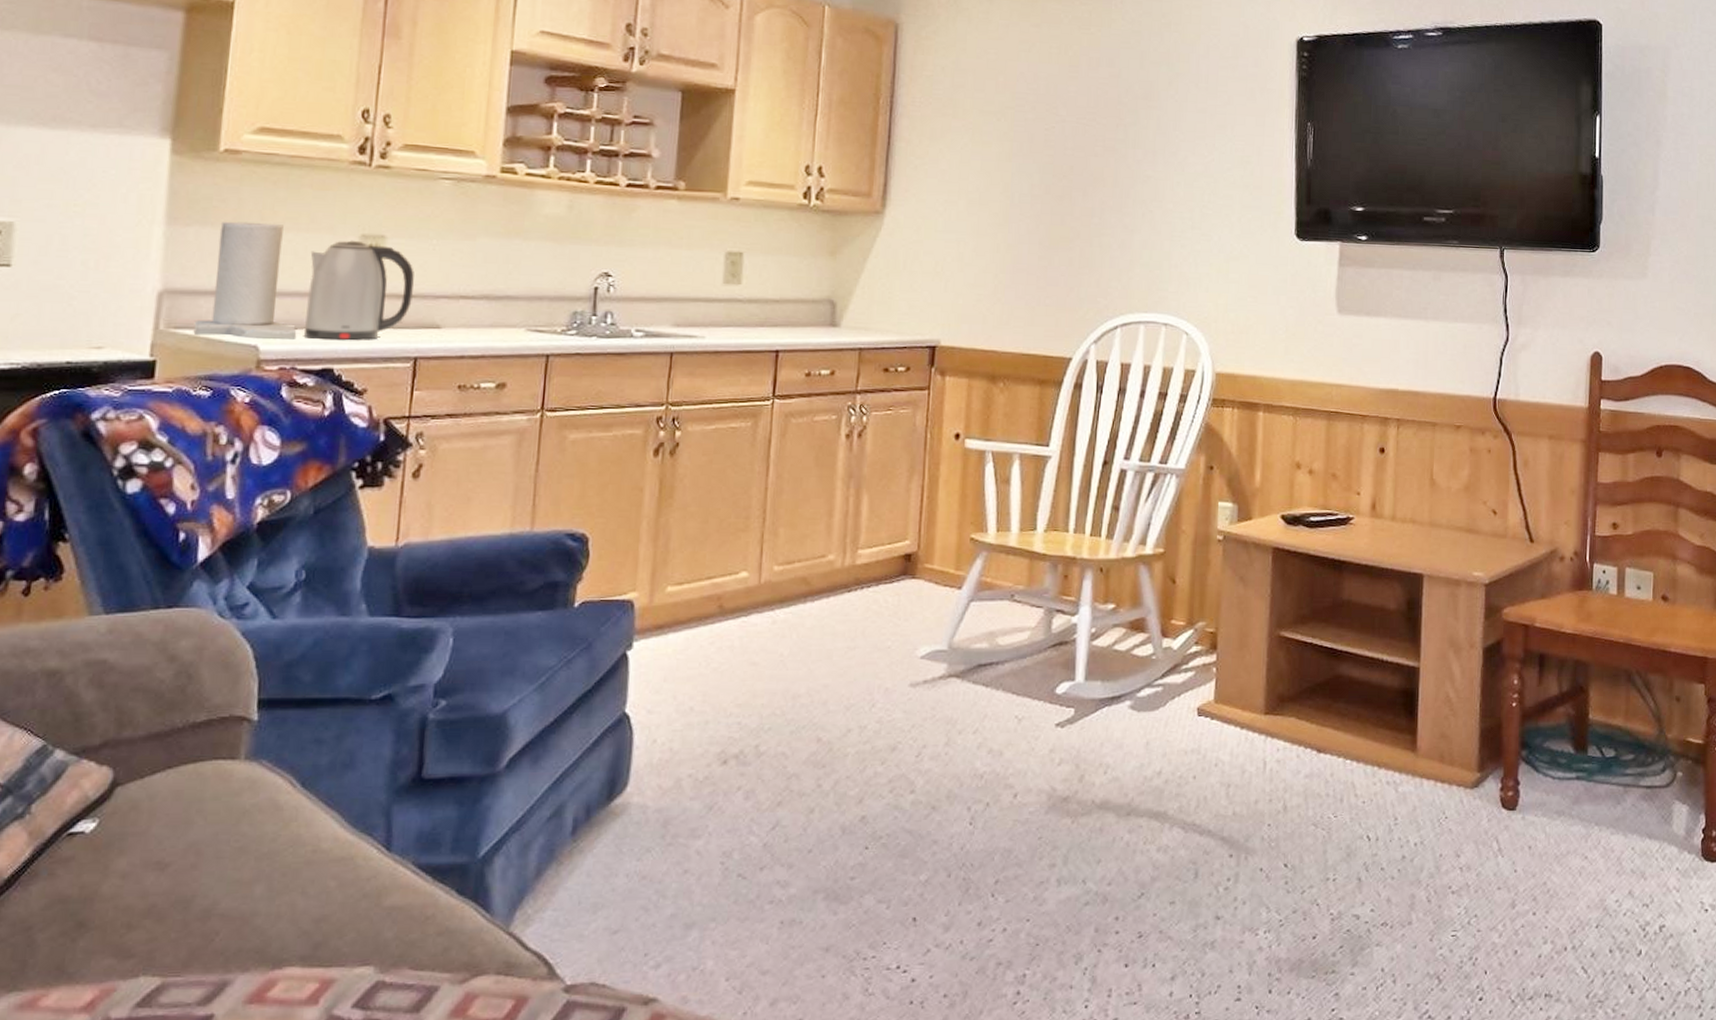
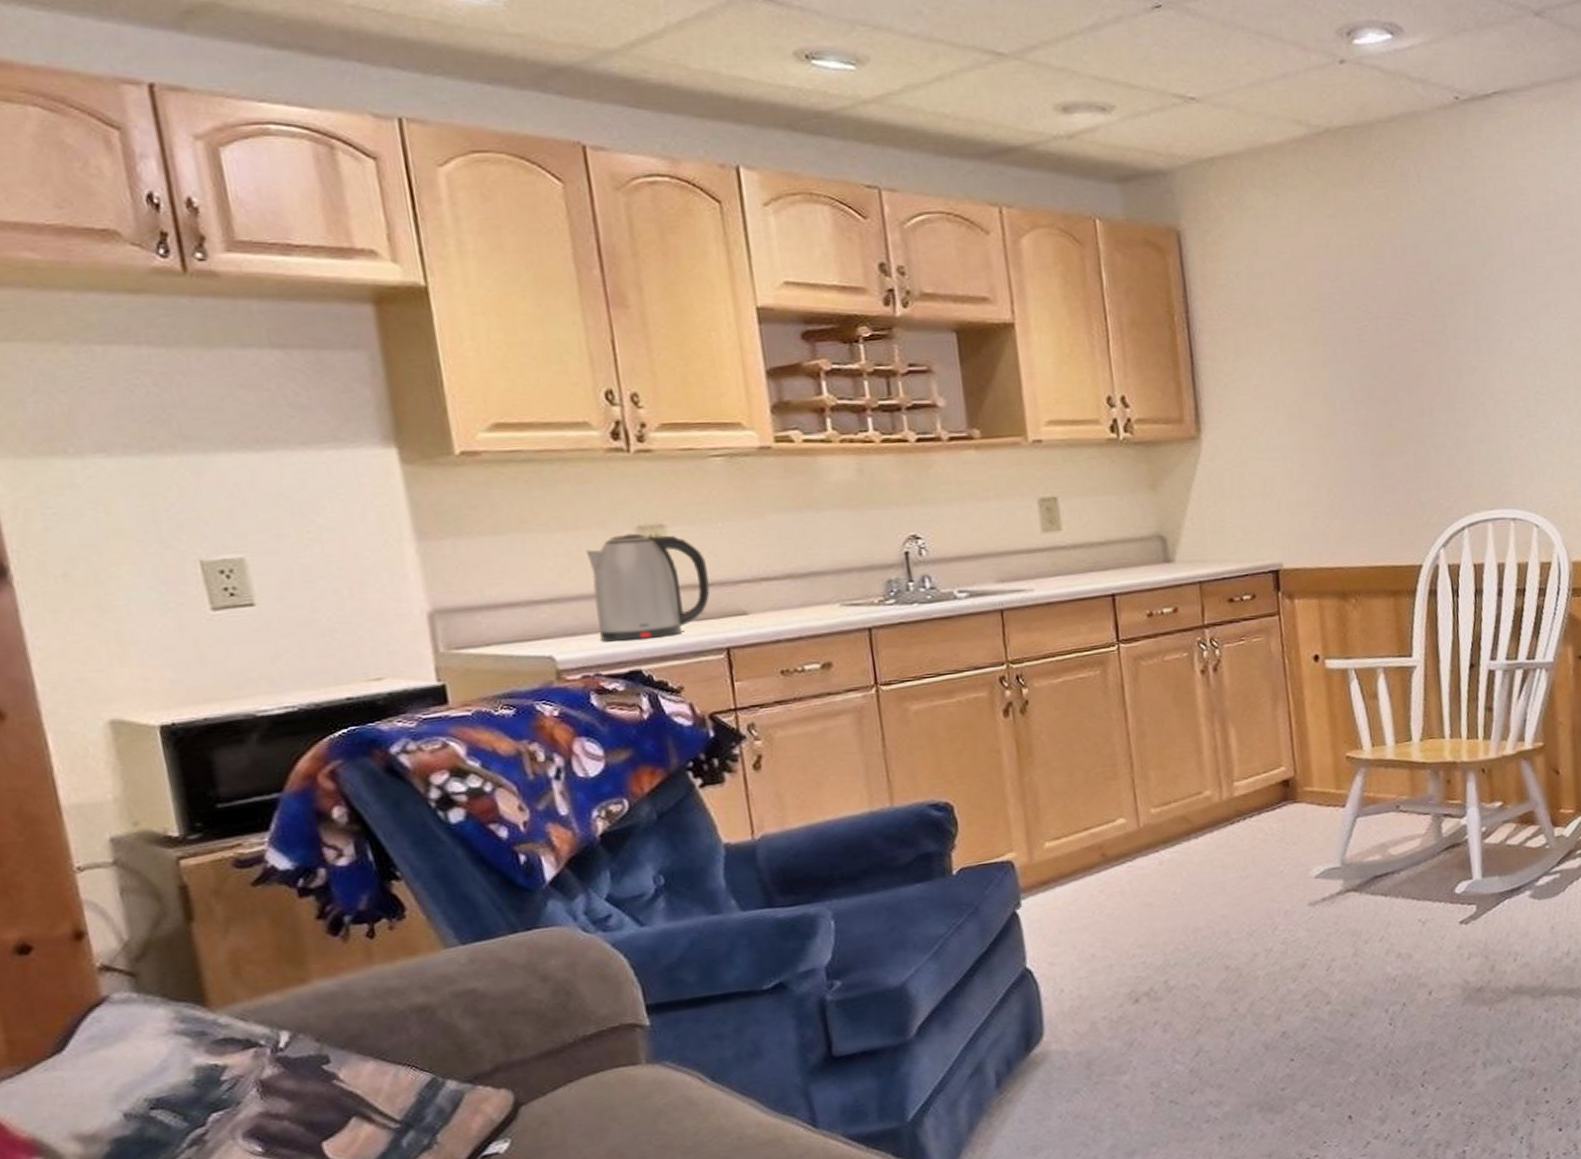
paper towel: present [193,221,297,339] -> none [476,525,593,653]

